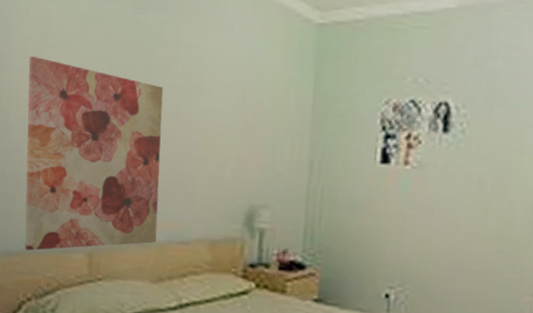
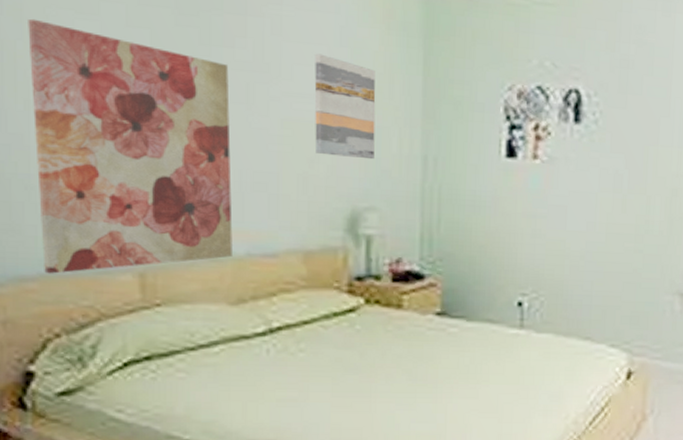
wall art: none [224,76,275,164] -> present [314,53,376,160]

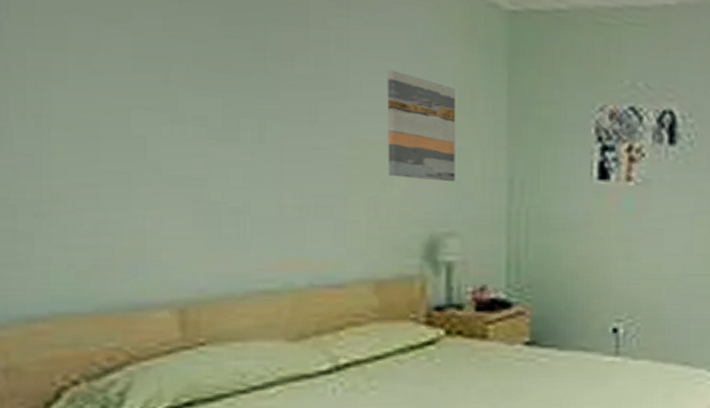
wall art: present [28,18,233,274] -> none [40,24,292,313]

